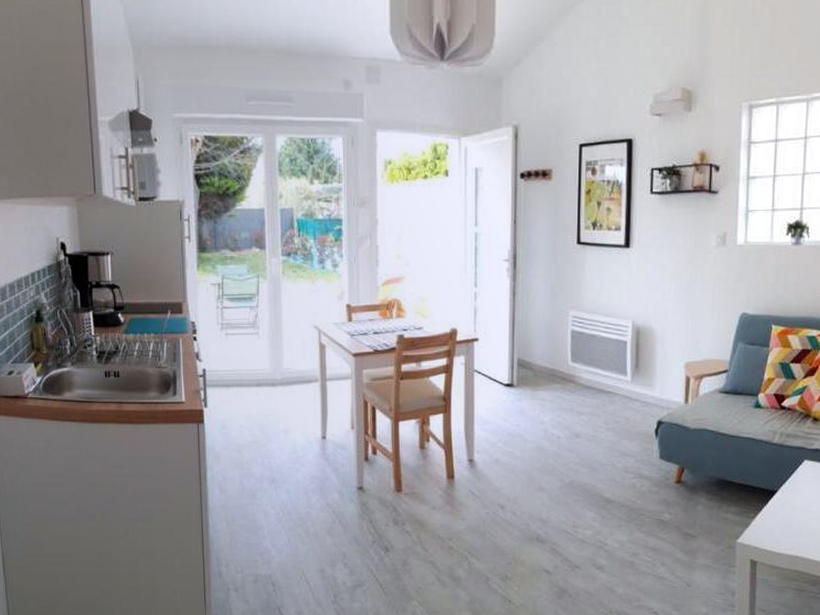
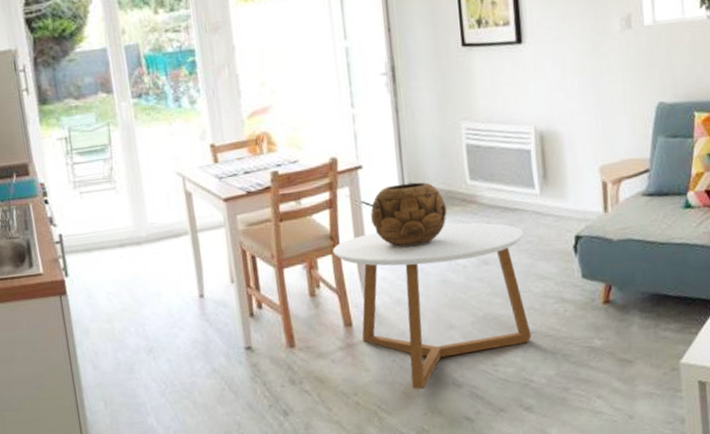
coffee table: none [444,397,613,541] -> present [333,222,532,390]
decorative bowl: none [481,358,548,415] -> present [371,182,447,248]

